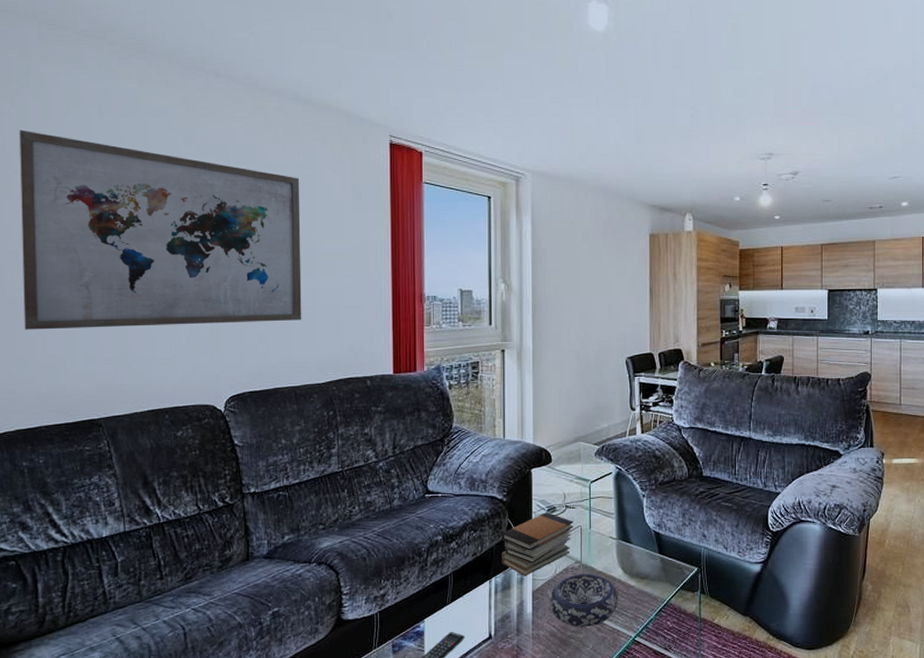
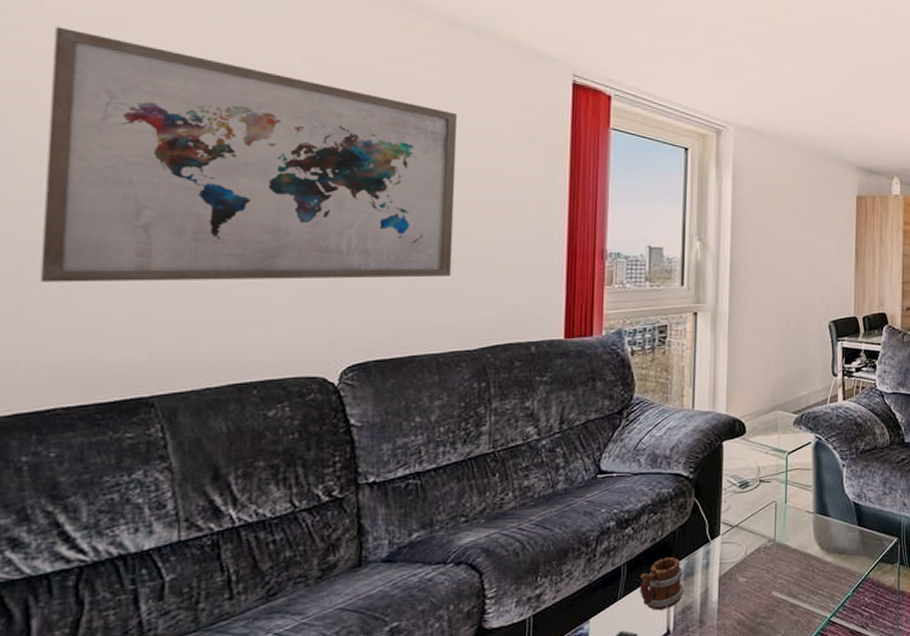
mug: none [464,570,502,617] -> present [639,556,684,610]
book stack: present [501,512,574,576] -> none [685,488,768,561]
decorative bowl: present [550,574,618,627] -> none [738,552,814,612]

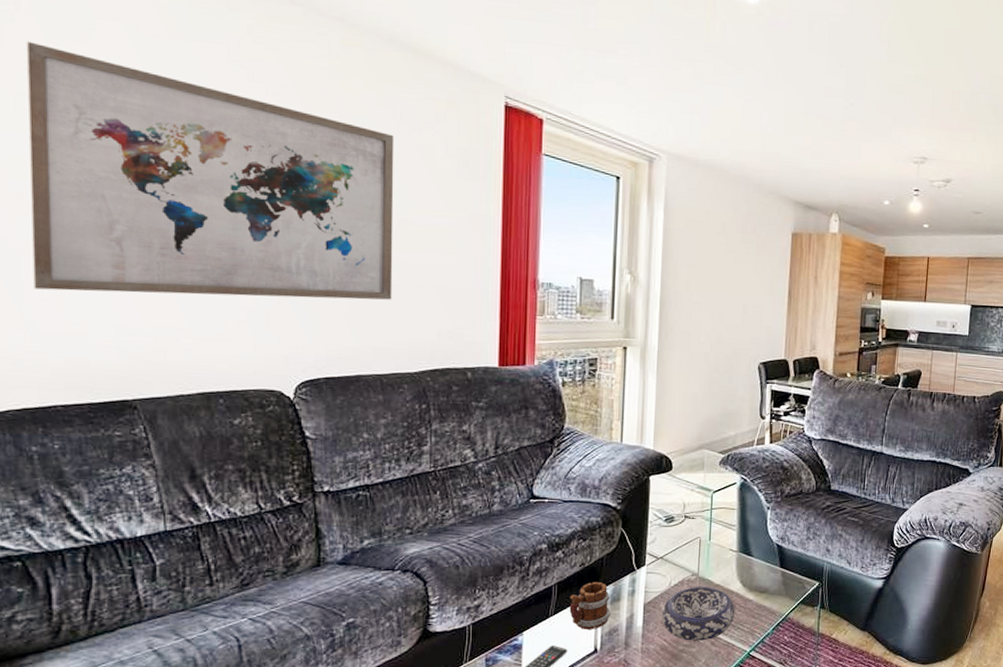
decorative bowl: none [738,552,814,612] -> present [662,587,735,641]

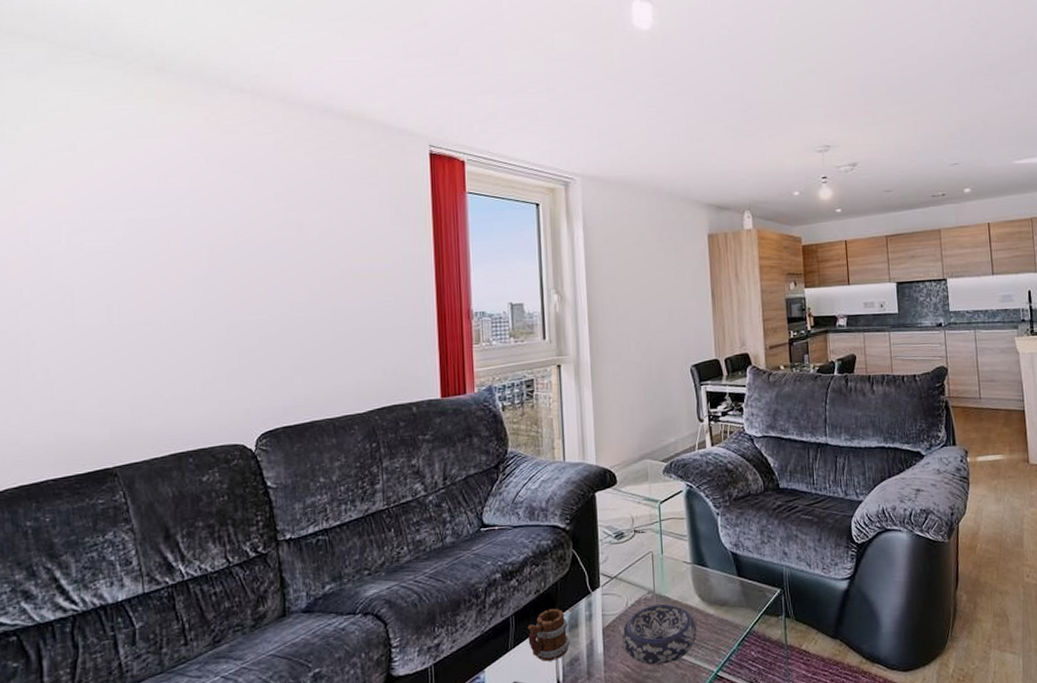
wall art: present [26,41,395,300] -> none [24,157,340,374]

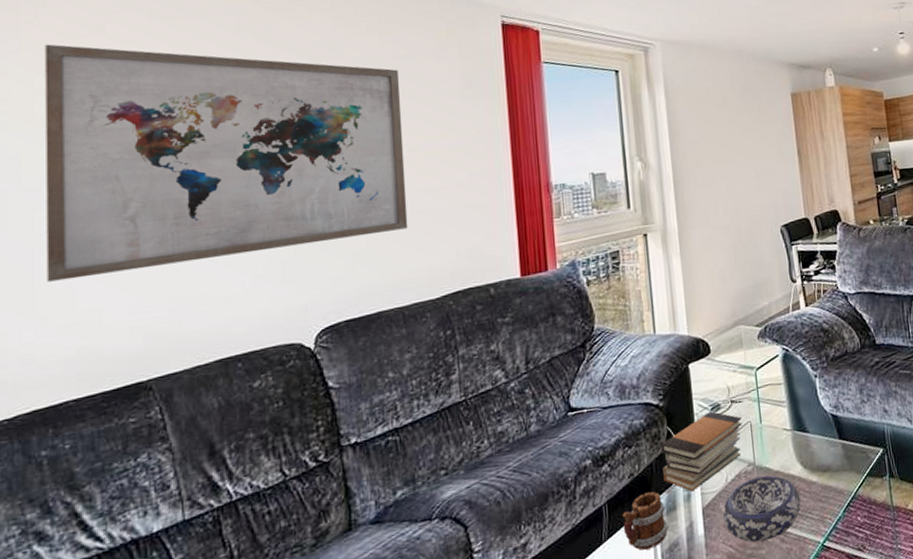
wall art: none [24,157,340,374] -> present [44,44,408,282]
book stack: none [566,539,644,612] -> present [660,411,742,492]

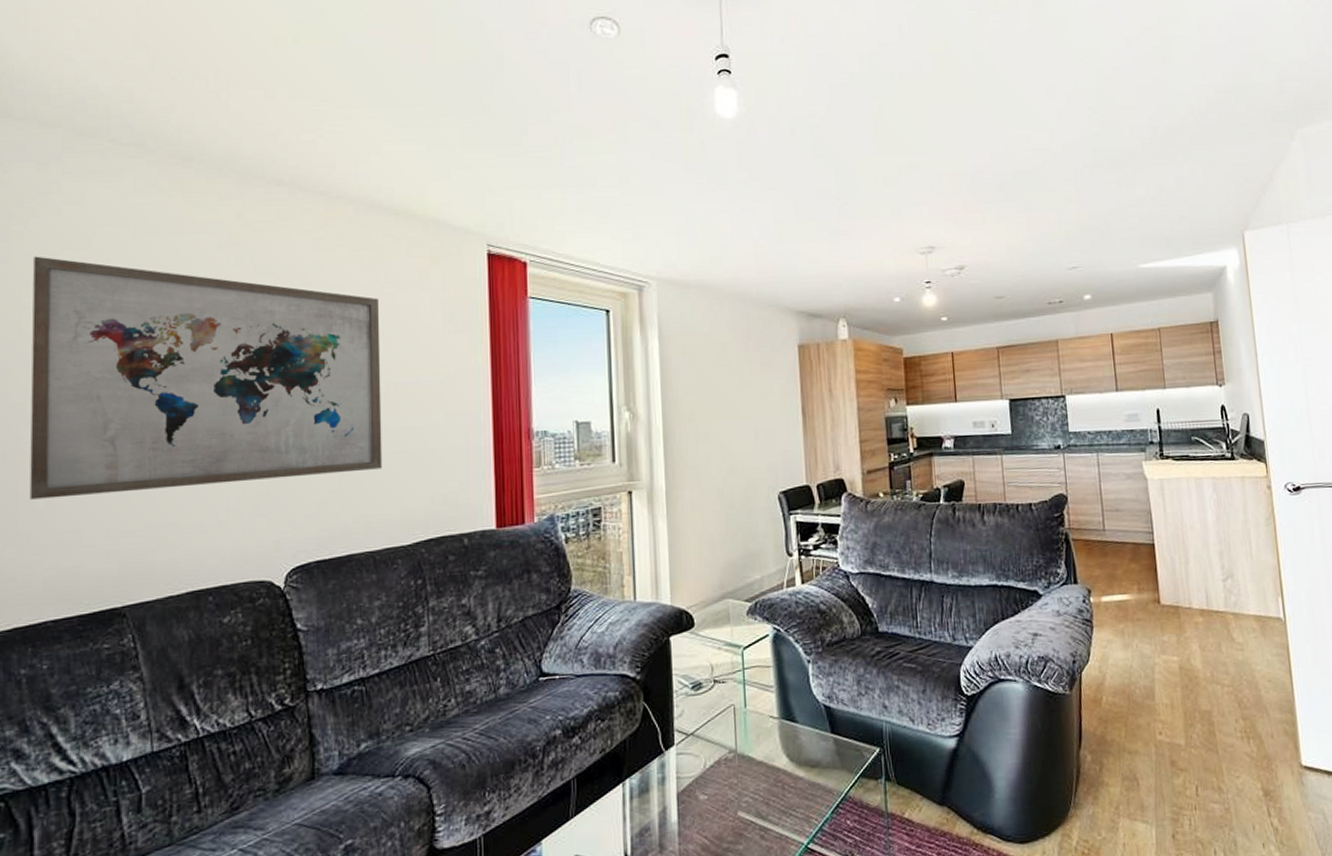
mug: present [622,491,668,551] -> none [591,770,640,832]
book stack: present [660,411,742,492] -> none [635,690,725,775]
decorative bowl: present [723,475,801,543] -> none [699,765,785,836]

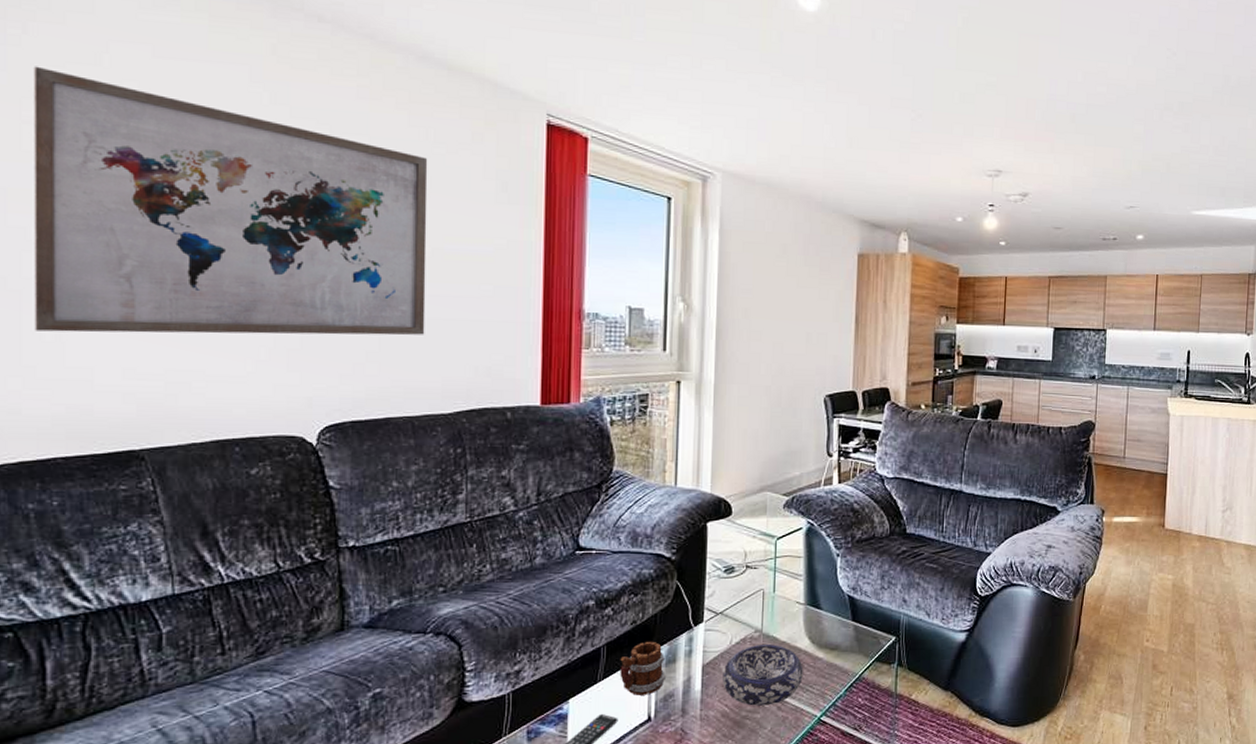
mug: none [591,770,640,832] -> present [620,641,665,696]
decorative bowl: none [699,765,785,836] -> present [722,644,803,706]

